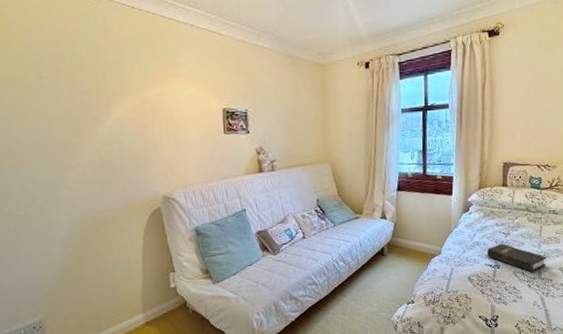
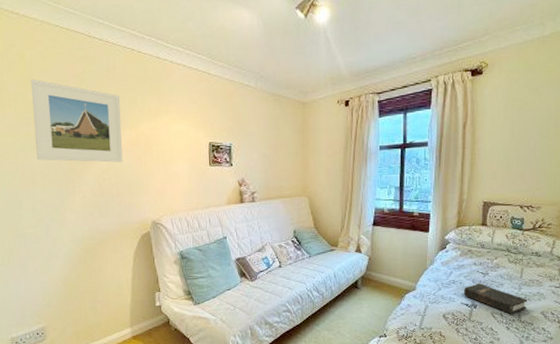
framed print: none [13,39,127,133] -> present [31,78,123,163]

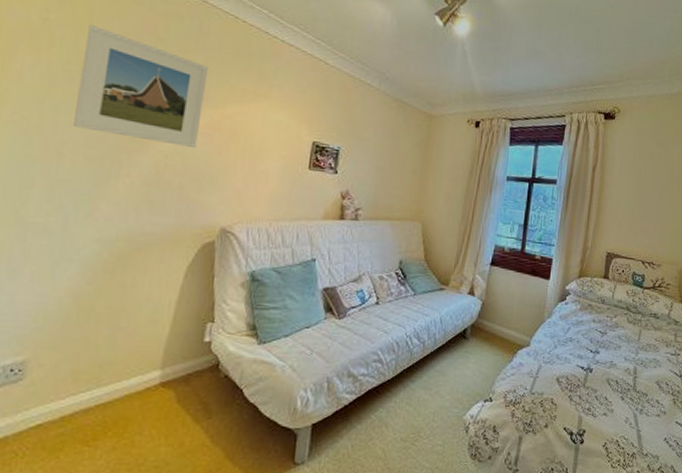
hardback book: present [463,283,528,315] -> none [579,343,644,383]

